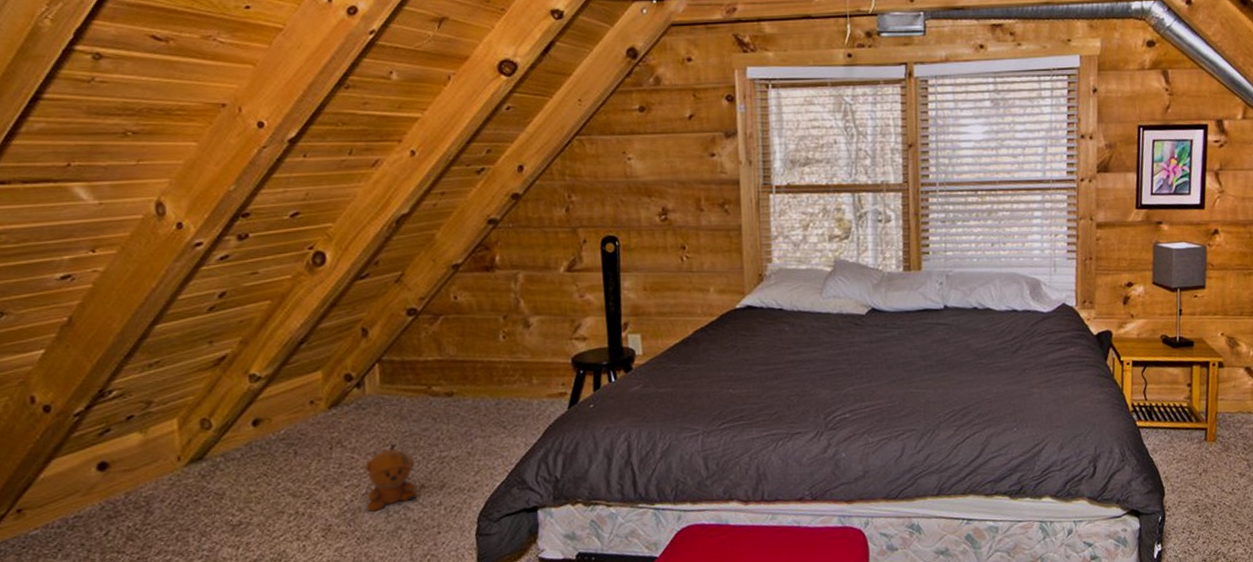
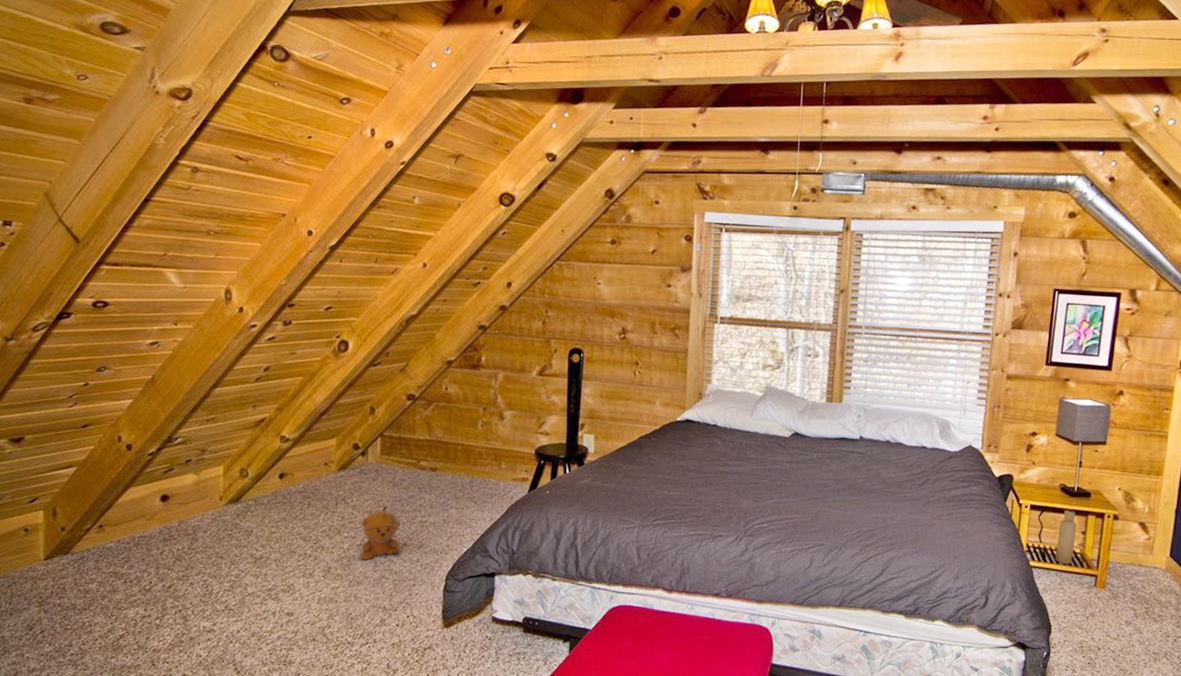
bottle: none [1162,361,1182,421] -> present [1055,509,1077,565]

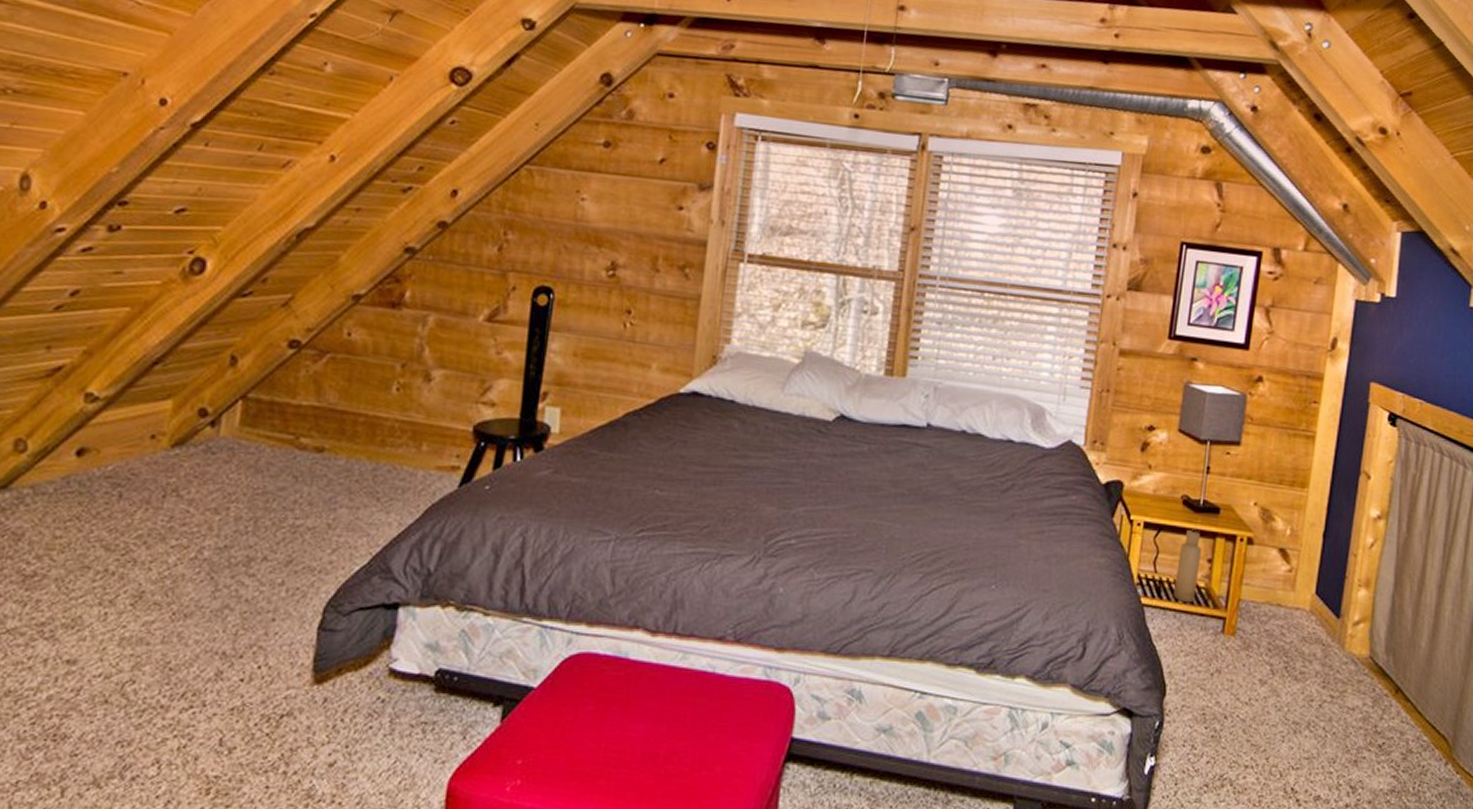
stuffed bear: present [359,506,401,560] -> none [191,502,262,582]

